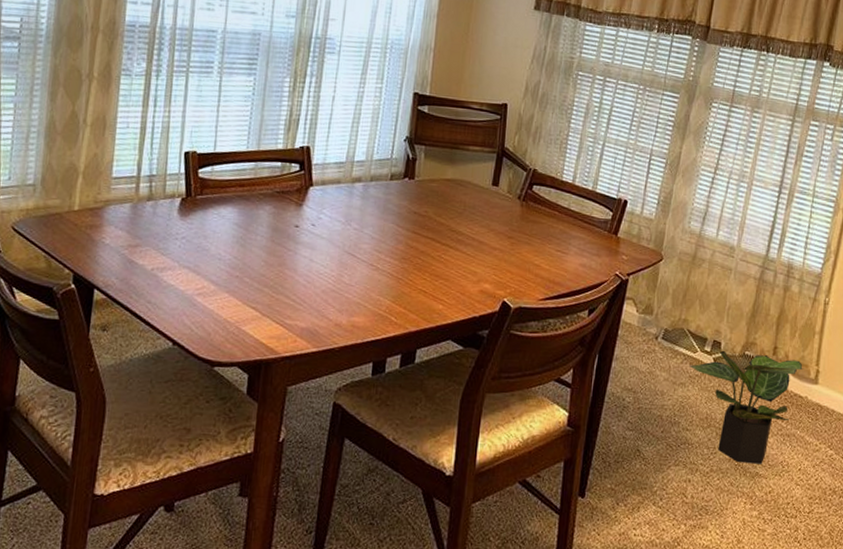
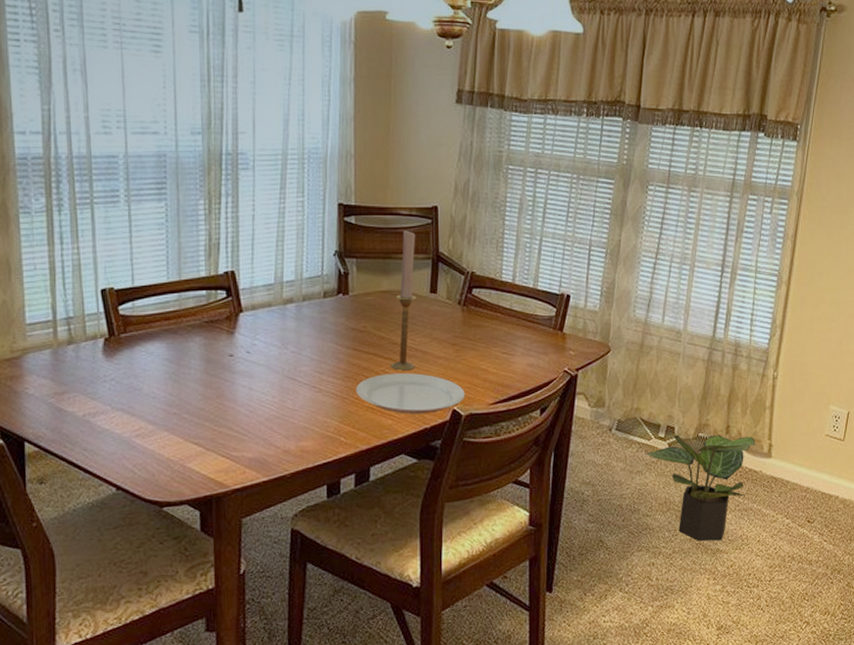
plate: none [411,259,517,302] -> present [356,372,466,414]
candlestick: none [447,123,484,258] -> present [390,229,416,370]

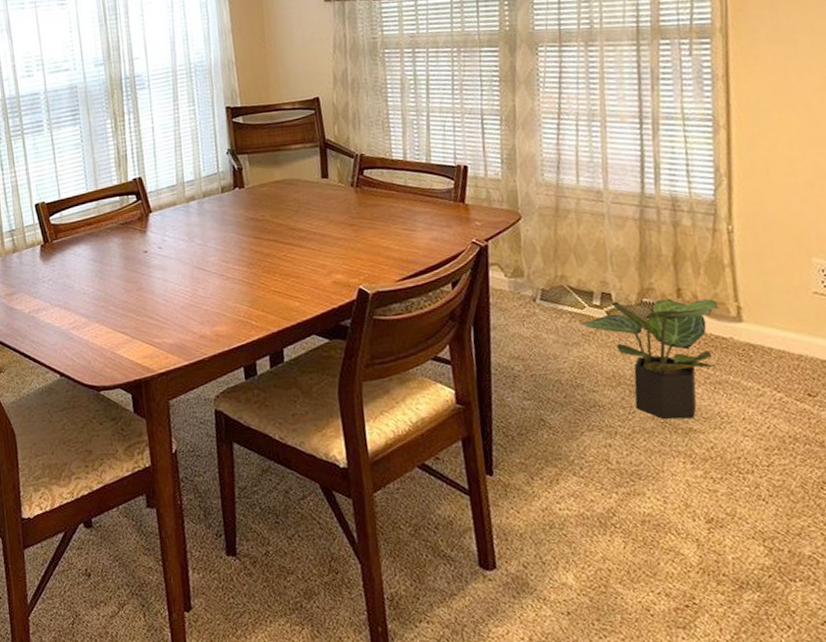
plate: present [356,372,466,414] -> none [261,255,370,296]
candlestick: present [390,229,416,370] -> none [289,121,315,254]

